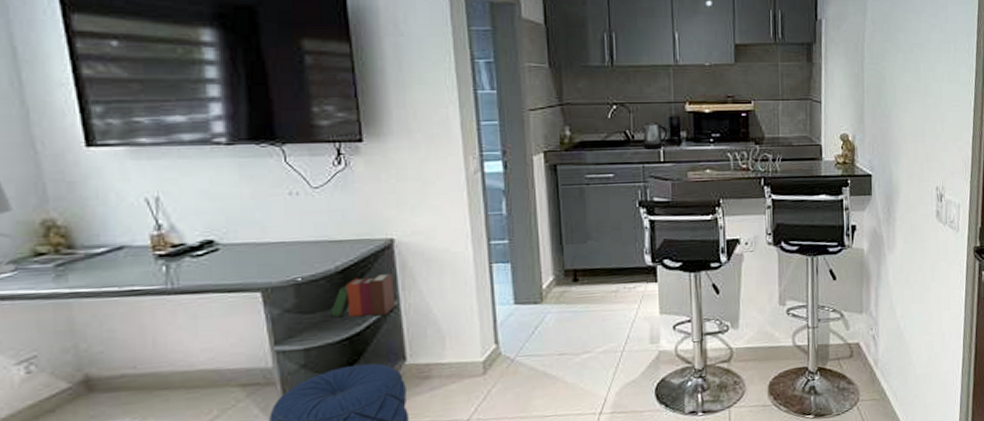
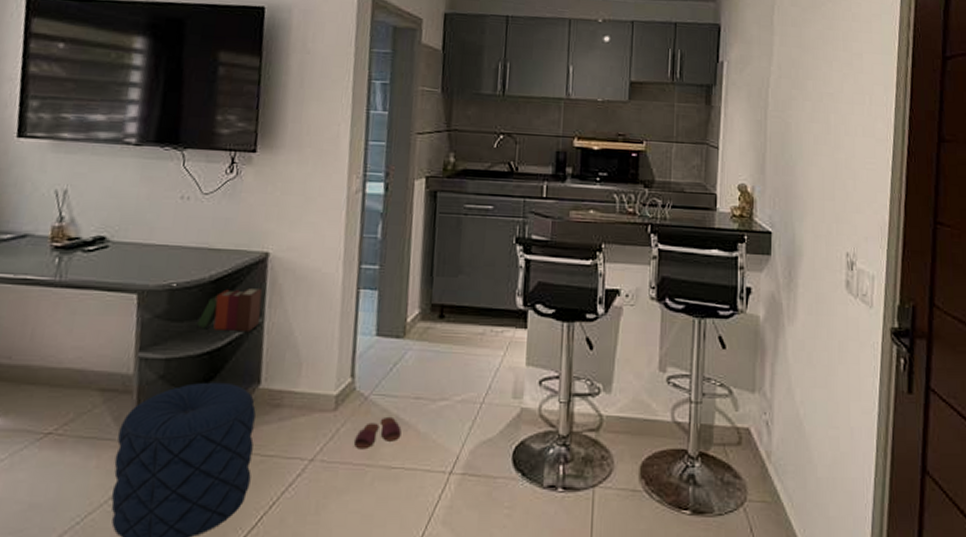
slippers: none [507,373,550,405] -> present [354,416,401,450]
kettle: present [642,121,668,149] -> none [526,154,553,184]

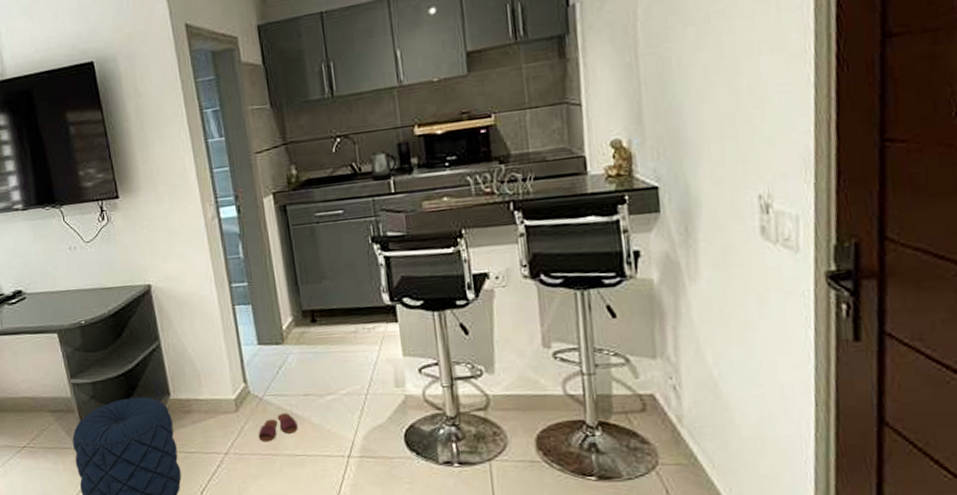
books: present [197,287,263,333] -> none [108,315,157,355]
kettle: none [526,154,553,184] -> present [369,150,397,181]

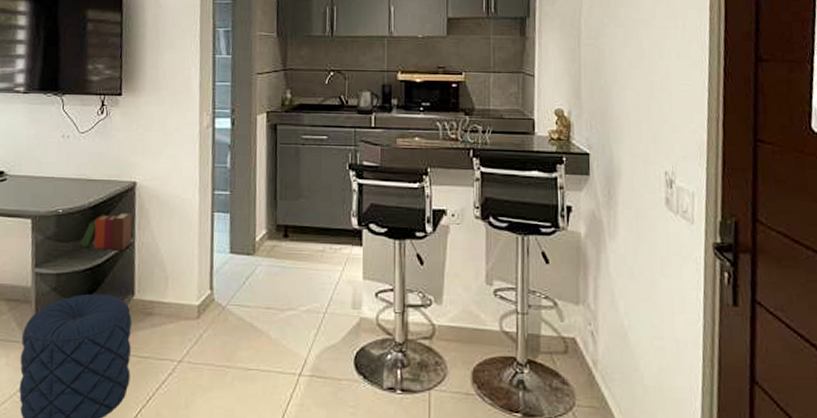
books: none [108,315,157,355] -> present [80,212,133,251]
slippers: present [259,412,298,442] -> none [216,324,255,353]

